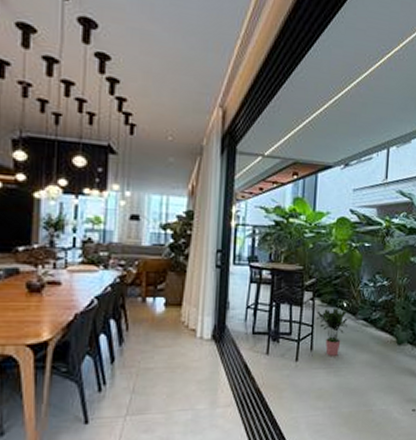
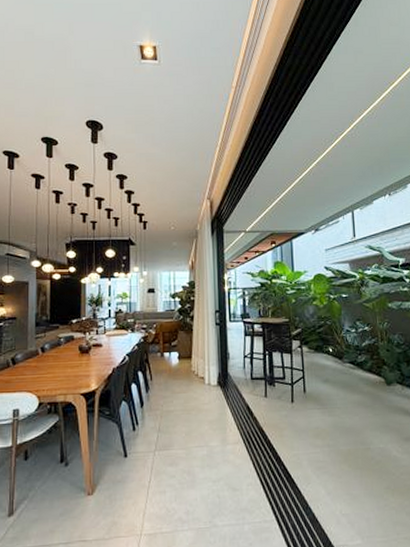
potted plant: present [316,308,348,356] -> none [306,353,335,397]

